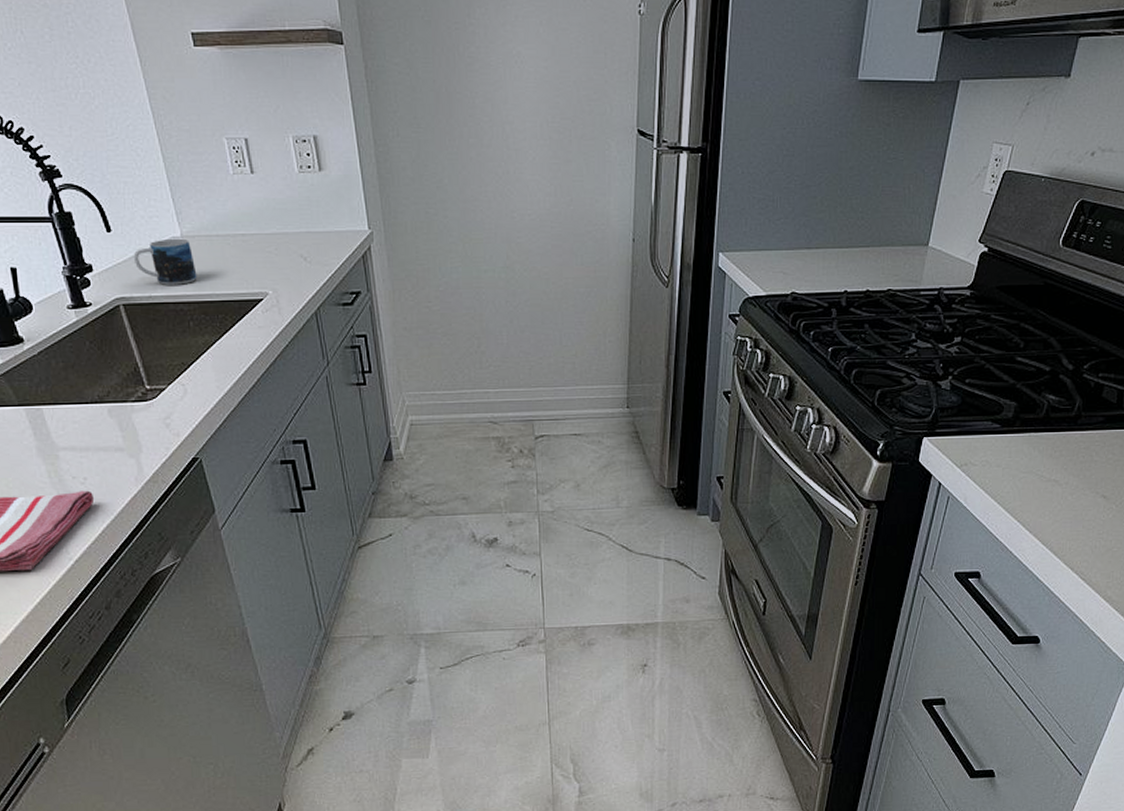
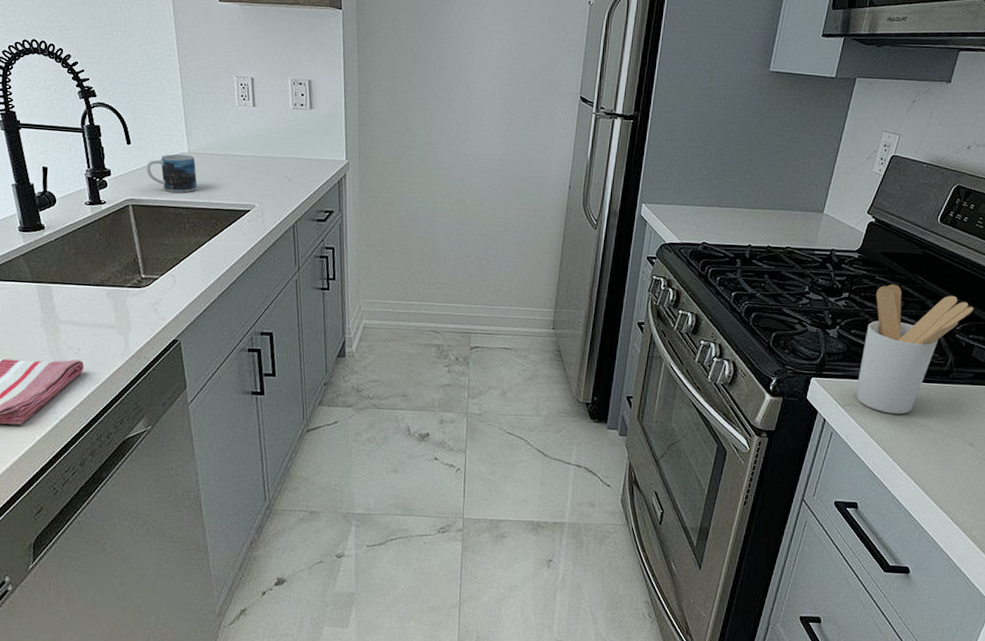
utensil holder: none [973,322,1103,470] -> present [855,284,974,414]

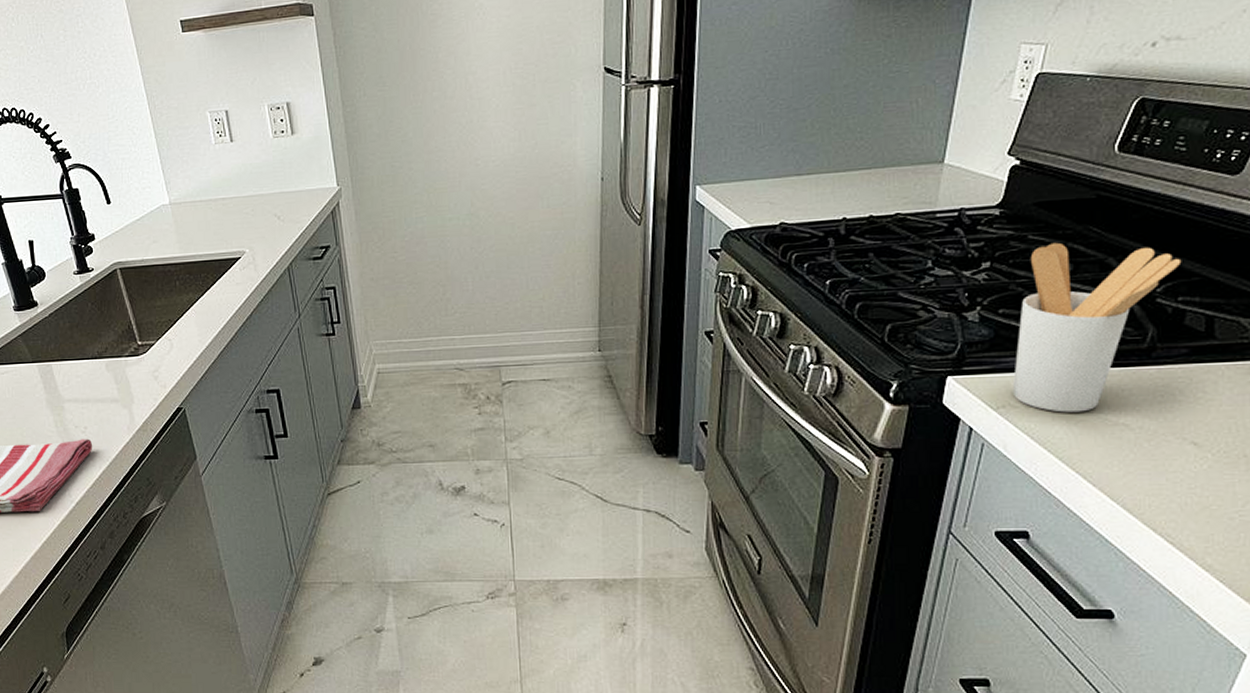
mug: present [146,154,198,193] -> none [128,205,183,249]

